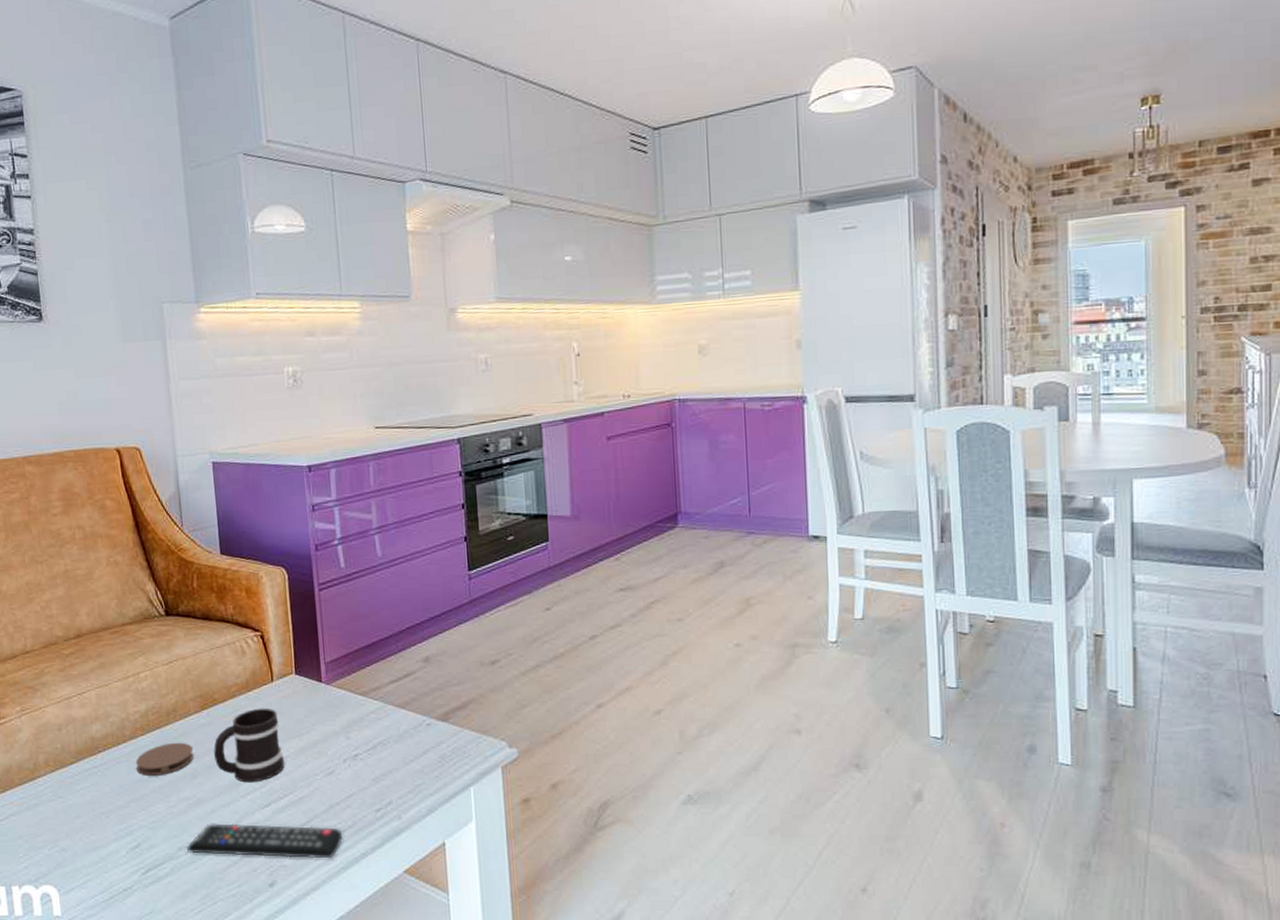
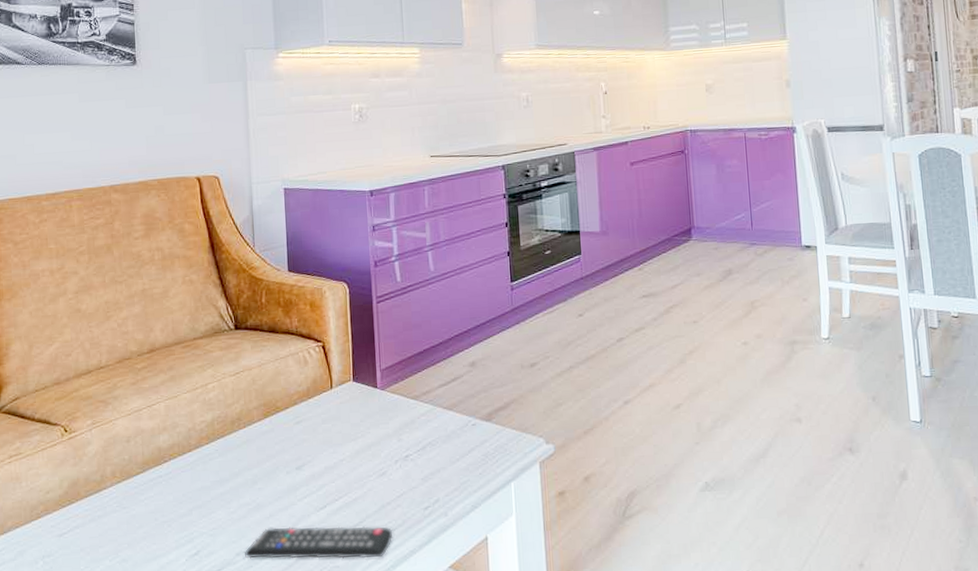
coaster: present [136,742,194,776] -> none [200,449,256,483]
mug: present [213,708,284,783] -> none [273,414,340,486]

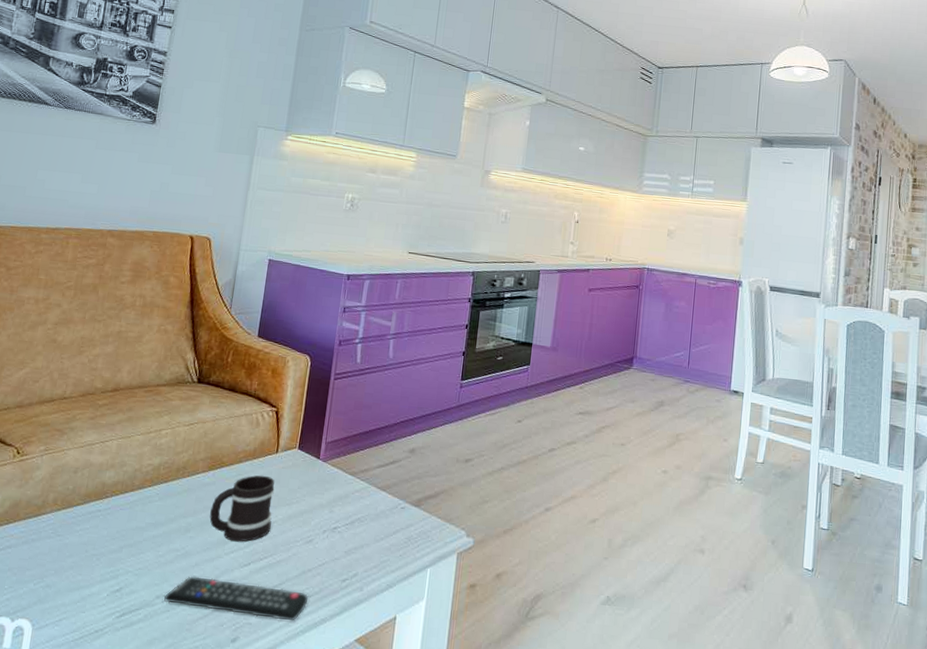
mug: none [273,414,340,486] -> present [209,475,275,542]

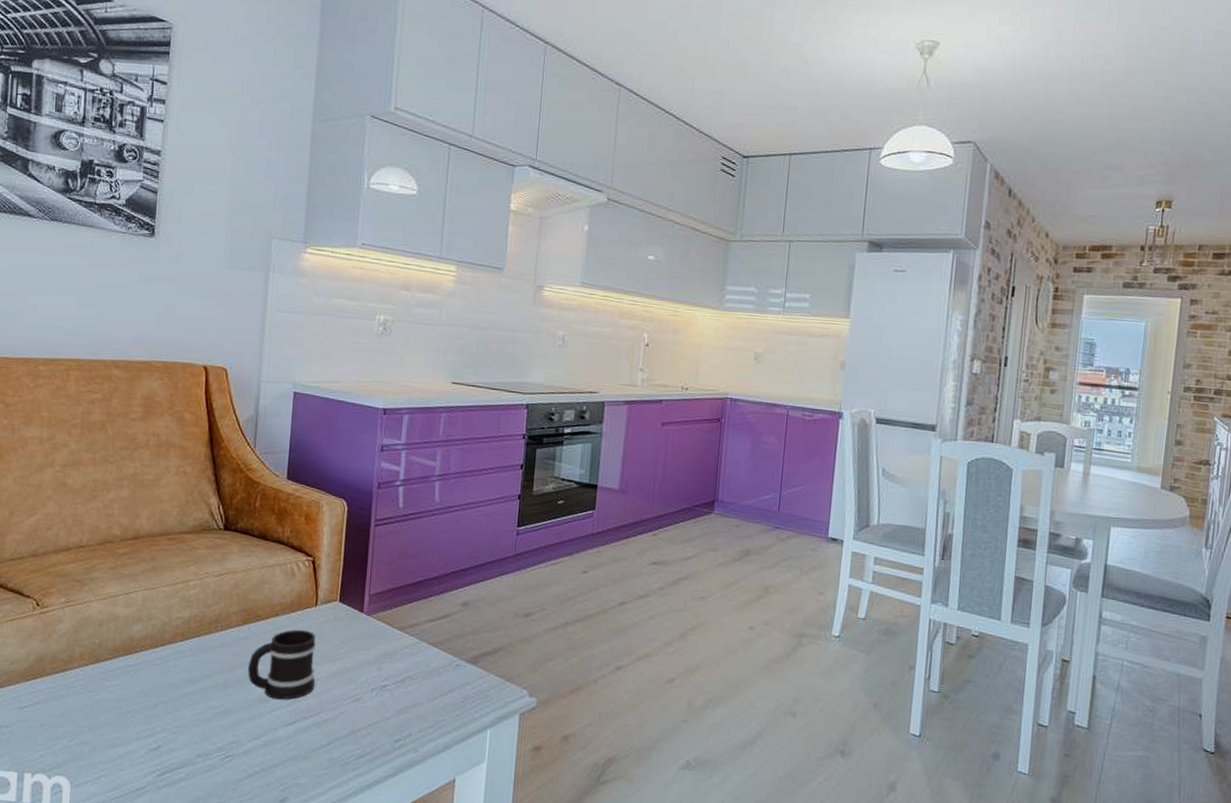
remote control: present [164,576,308,621] -> none [205,734,359,782]

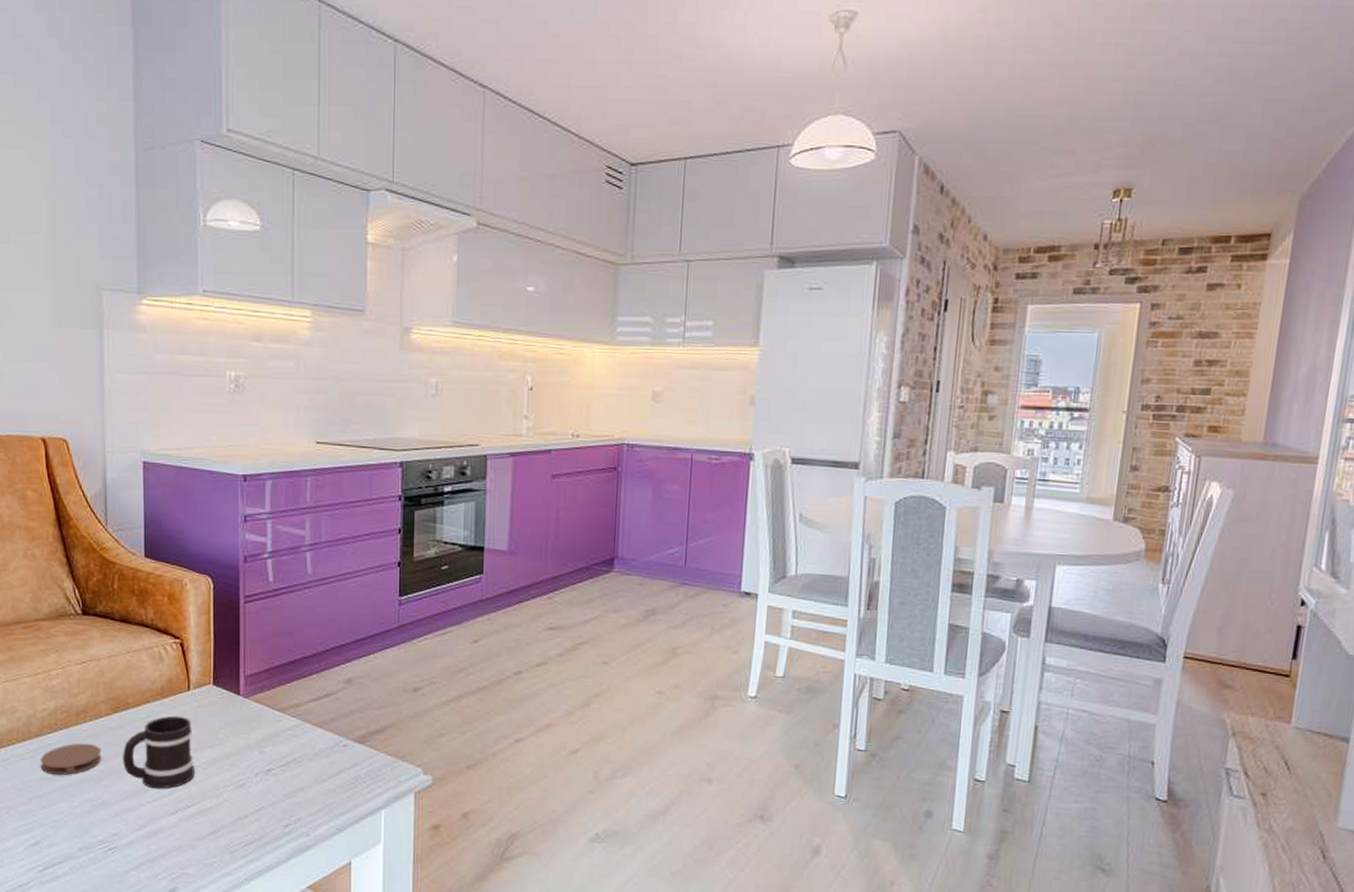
coaster: none [170,651,229,682] -> present [41,743,102,775]

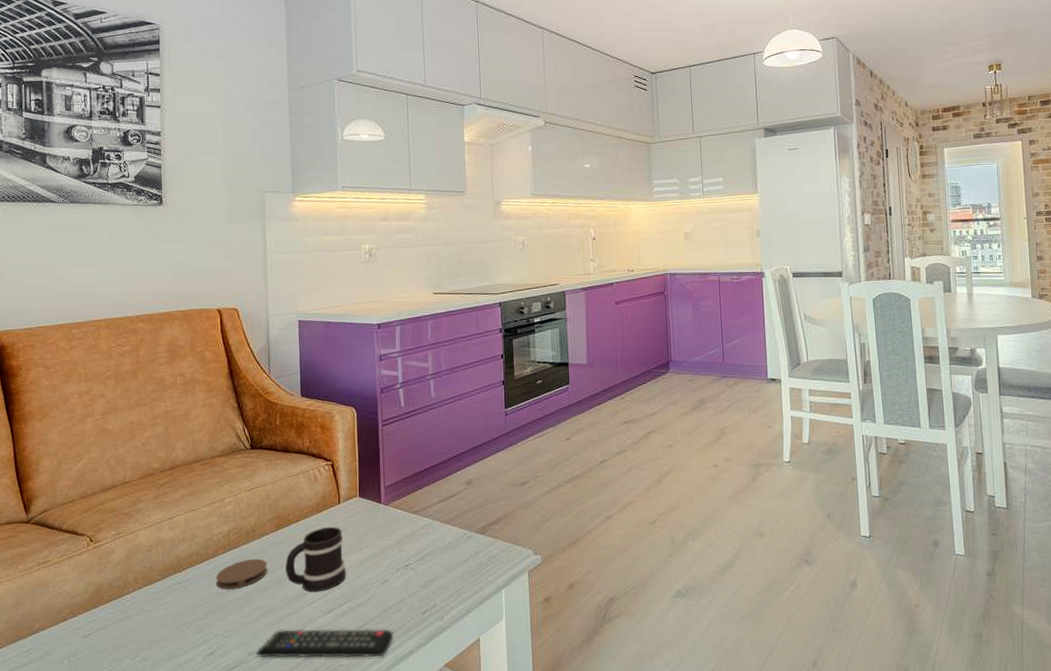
remote control: none [87,826,249,870] -> present [256,628,394,658]

